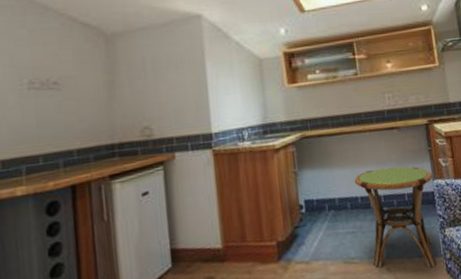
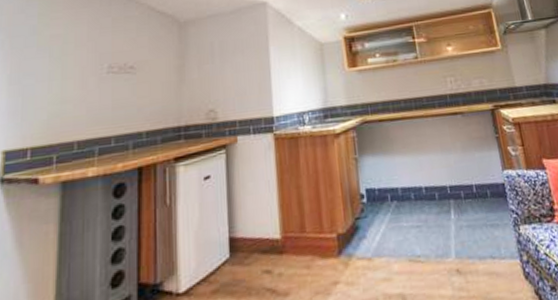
side table: present [354,166,437,269] -> none [417,155,512,272]

